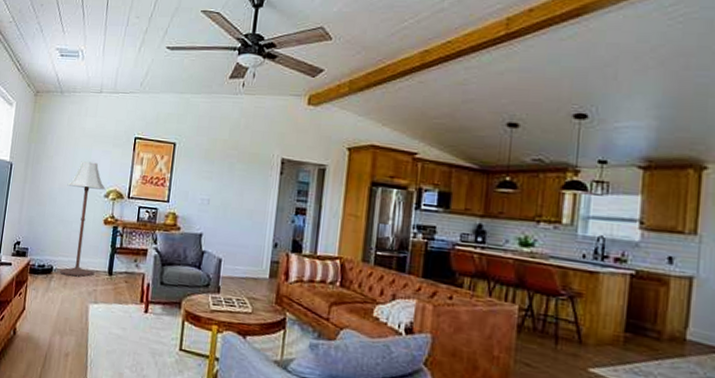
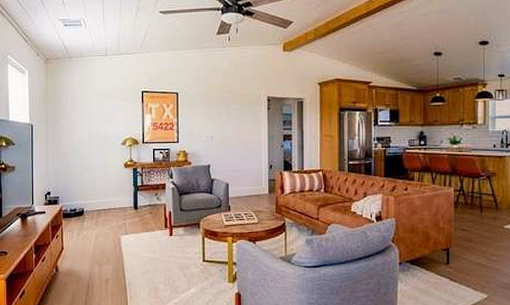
floor lamp: present [59,161,106,277] -> none [87,116,122,215]

